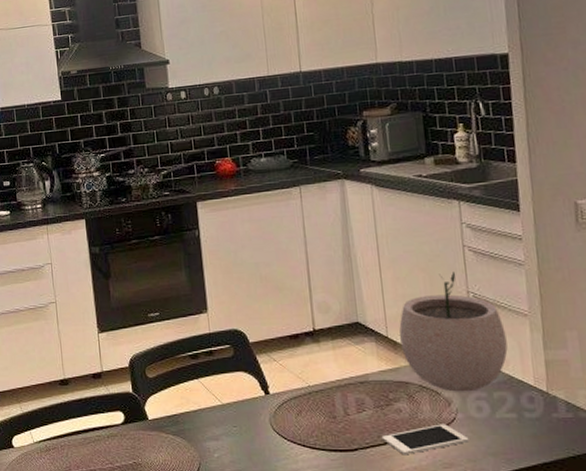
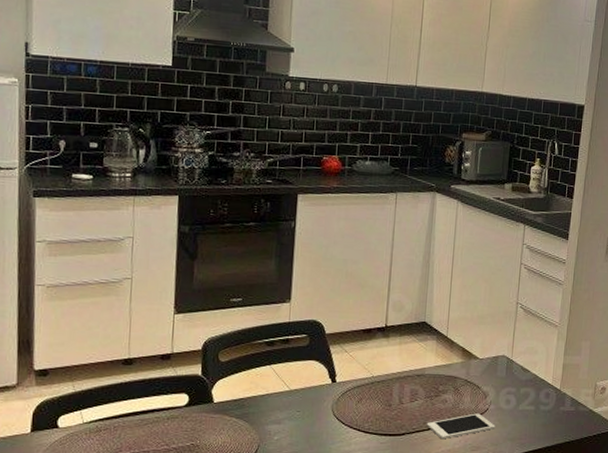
plant pot: present [399,272,508,392] -> none [456,285,539,387]

